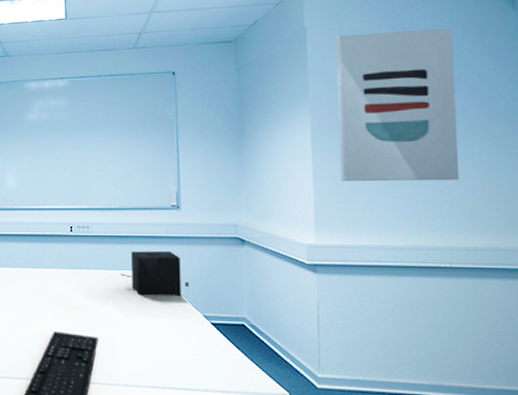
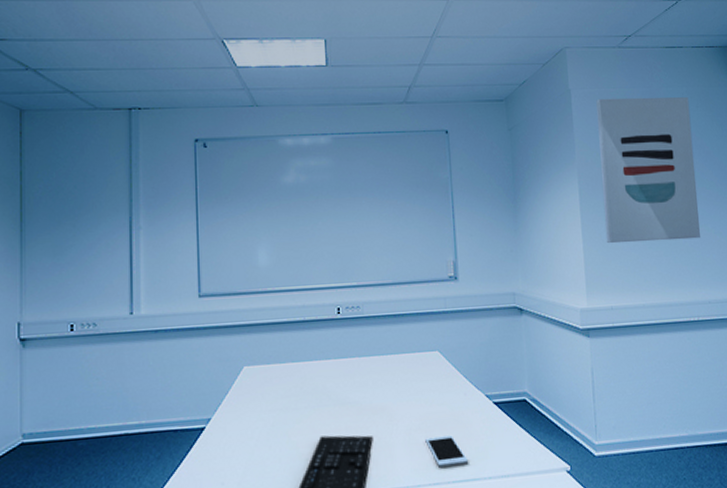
speaker: present [104,251,190,297] -> none [378,328,470,381]
cell phone: none [145,346,185,375] -> present [425,435,469,467]

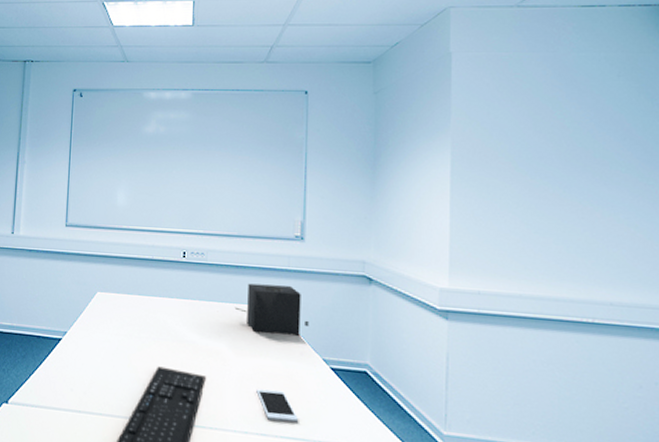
speaker: none [378,328,470,381] -> present [217,283,310,337]
wall art: present [596,97,700,244] -> none [479,63,608,229]

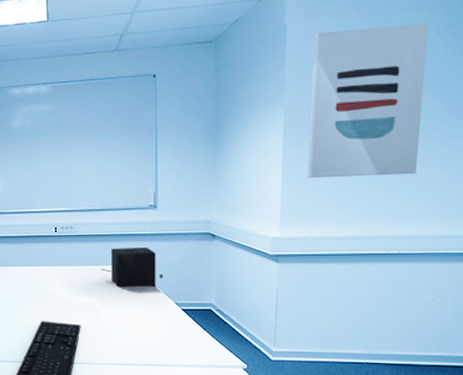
cell phone: present [256,389,299,422] -> none [122,331,158,353]
wall art: none [479,63,608,229] -> present [307,23,429,179]

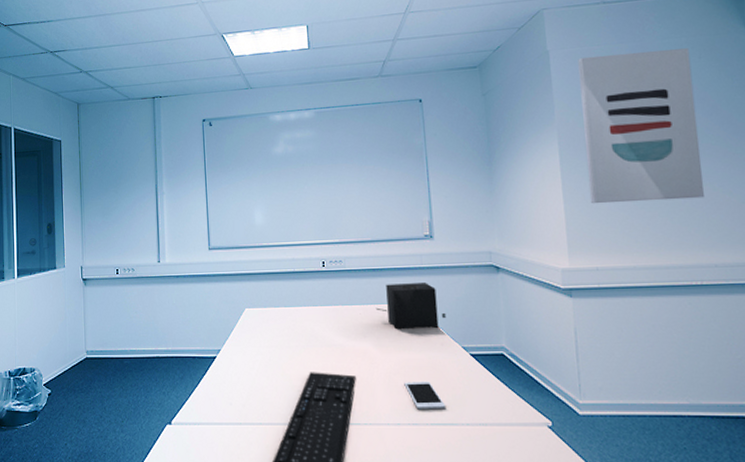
cell phone: none [122,331,158,353] -> present [404,382,447,410]

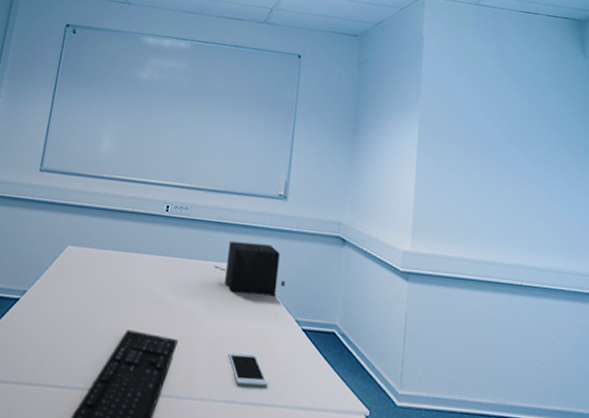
wall art: present [578,48,704,204] -> none [438,49,539,202]

